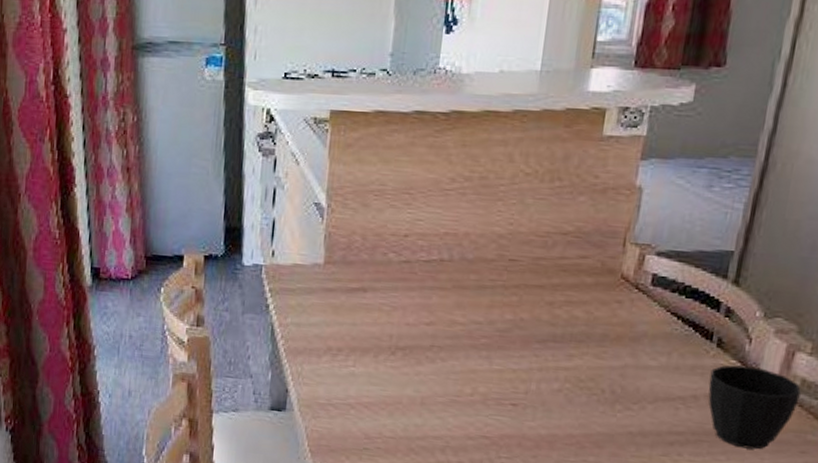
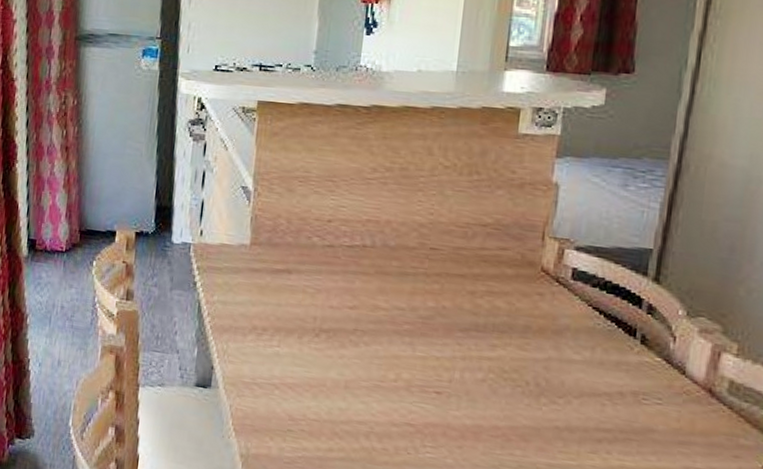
cup: present [708,365,801,450] -> none [634,362,730,452]

